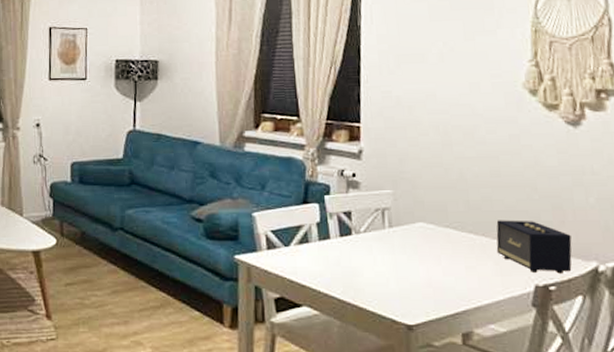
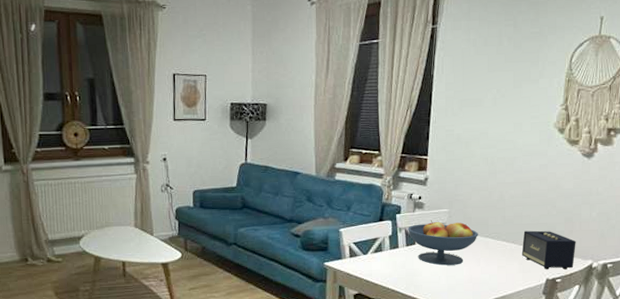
fruit bowl: none [341,204,435,263] -> present [408,220,478,266]

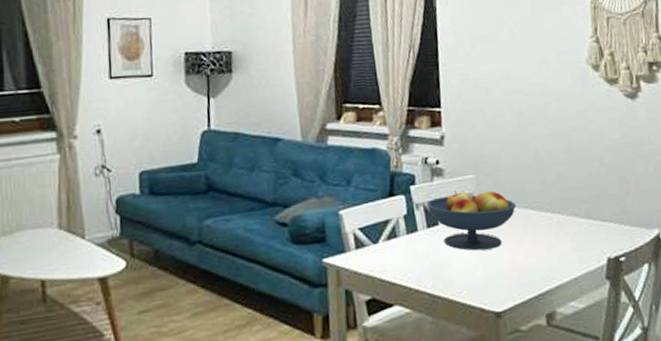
speaker: present [521,230,576,270] -> none [570,194,638,246]

